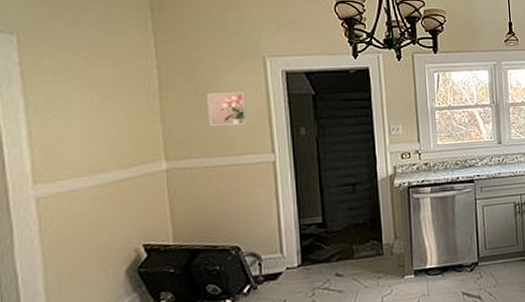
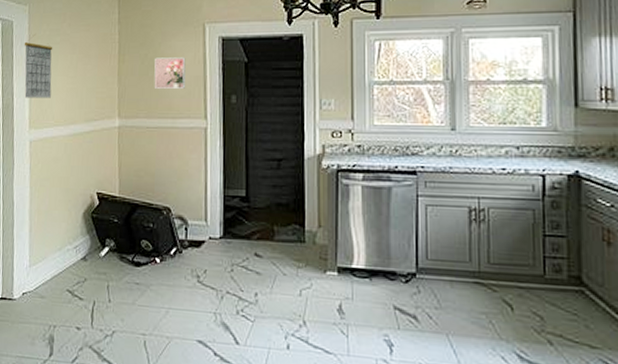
calendar: none [13,70,64,148] -> present [24,34,53,98]

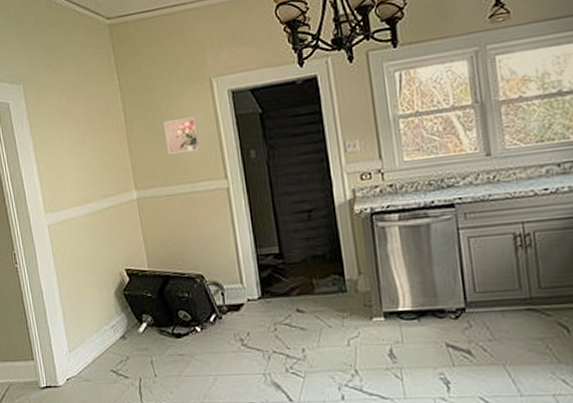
calendar: present [24,34,53,98] -> none [24,114,62,182]

